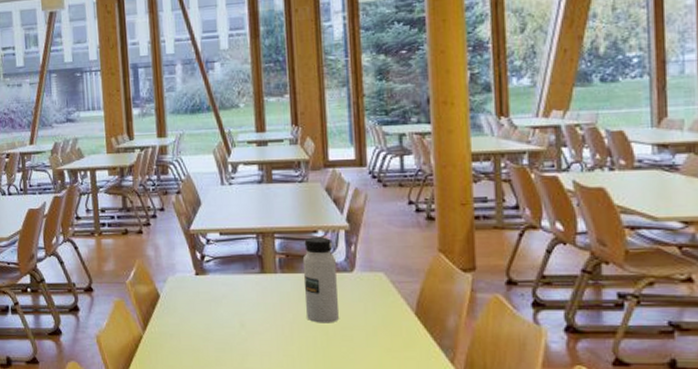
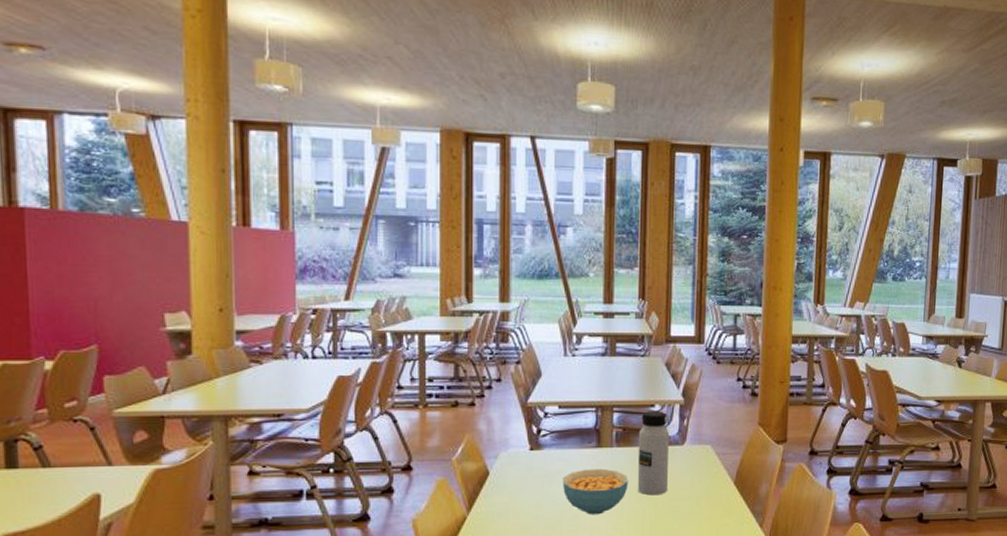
cereal bowl: none [228,294,296,340] -> present [562,468,629,515]

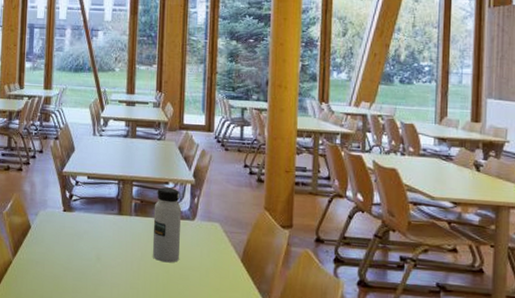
cereal bowl: present [562,468,629,515] -> none [88,232,145,274]

